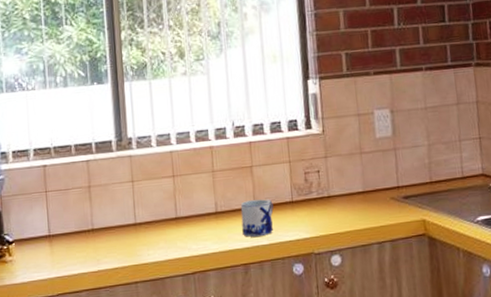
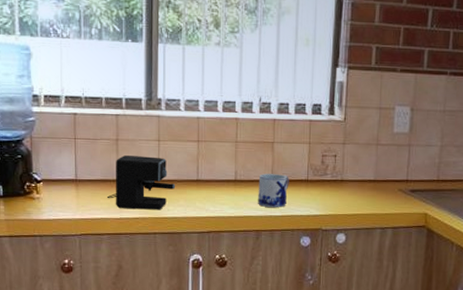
coffee maker: none [83,199,154,260] -> present [108,155,176,210]

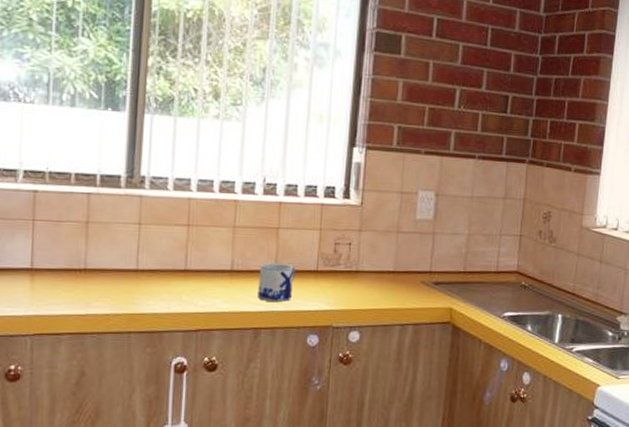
coffee maker: present [108,155,176,210] -> none [71,241,159,305]

